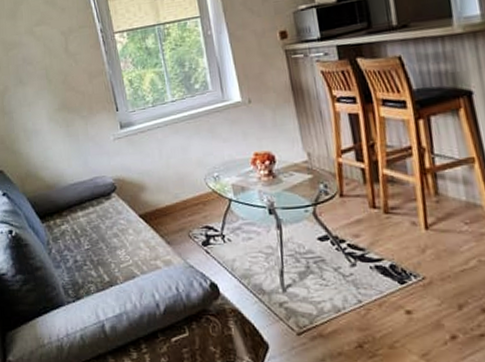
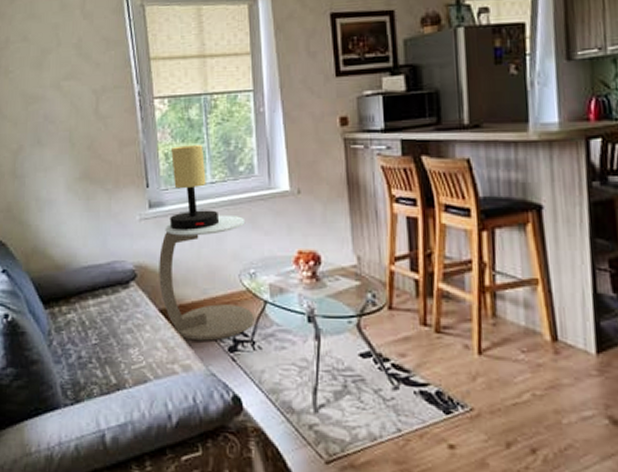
table lamp: none [134,69,183,146] -> present [169,145,220,230]
side table: none [134,127,222,239] -> present [159,214,254,341]

